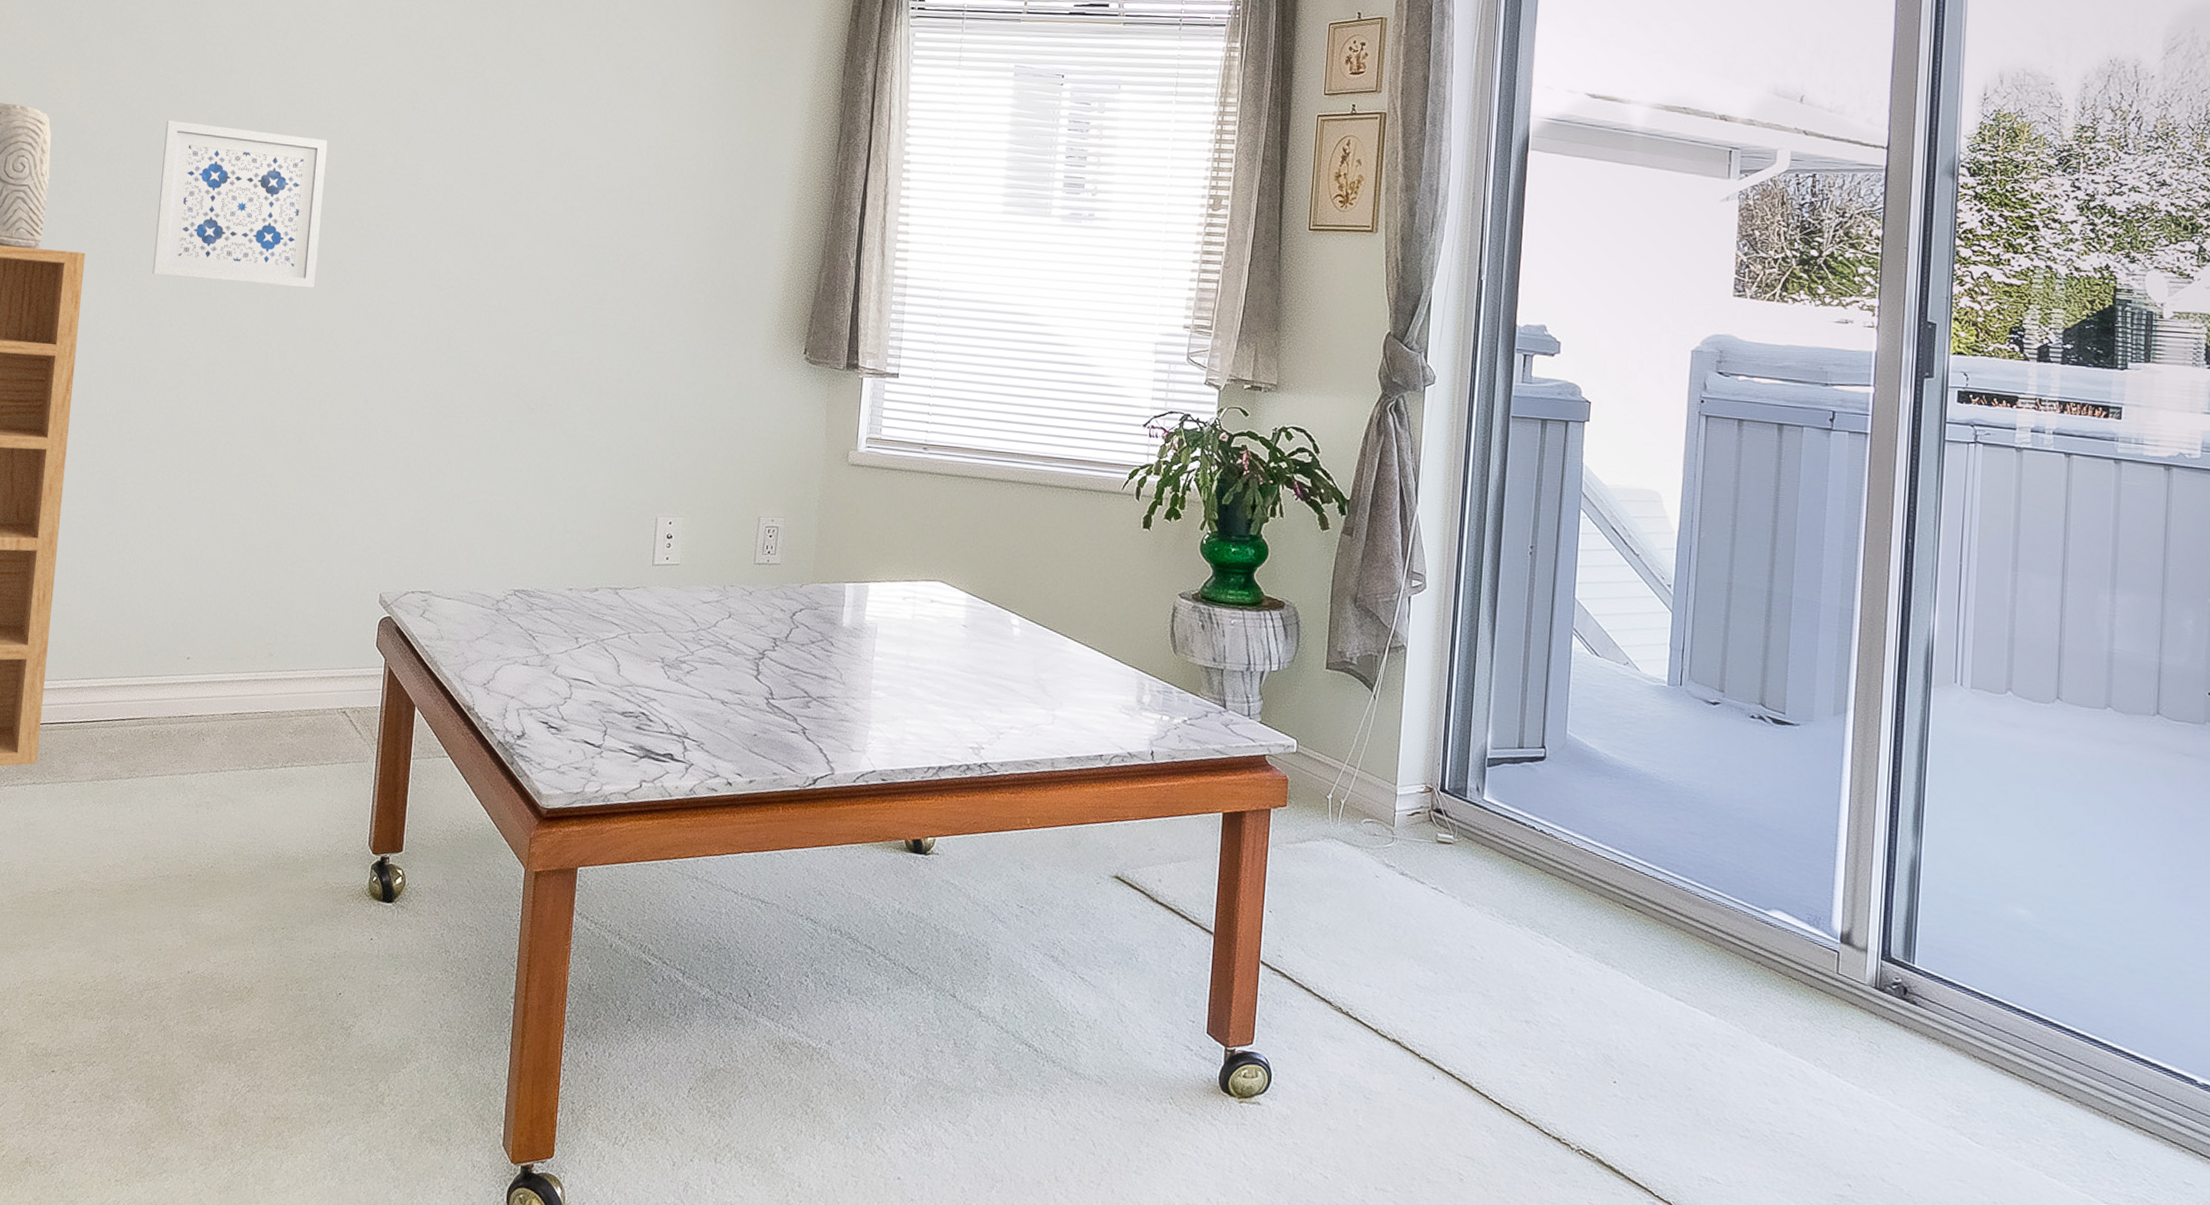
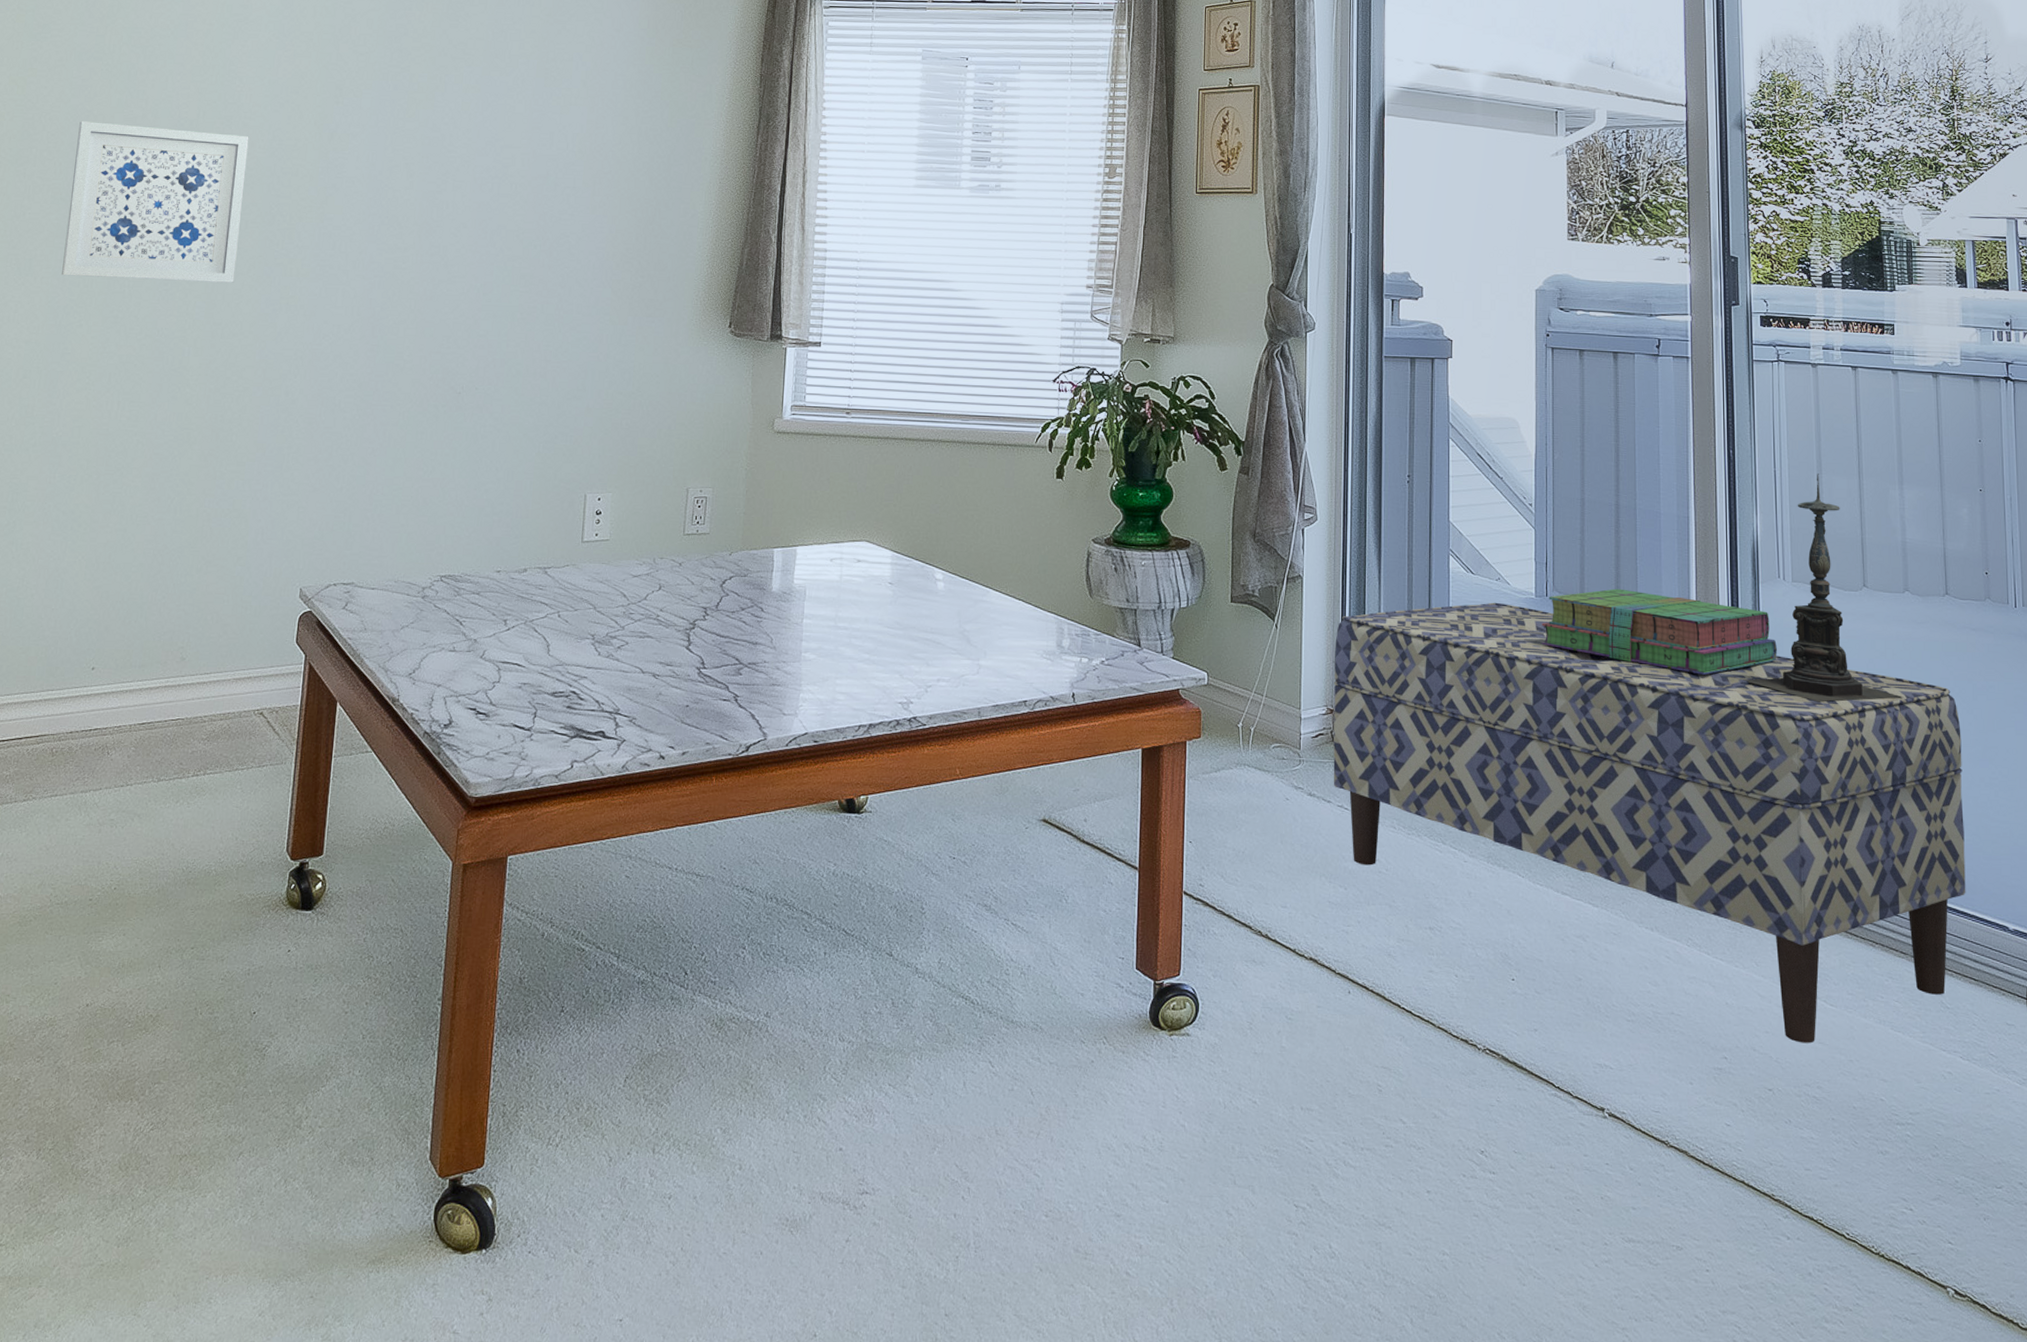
bench: none [1428,687,2161,1180] -> present [1333,602,1966,1044]
stack of books: none [1671,682,1947,782] -> present [1541,588,1777,675]
candle holder: none [1903,571,2094,824] -> present [1743,474,1904,702]

